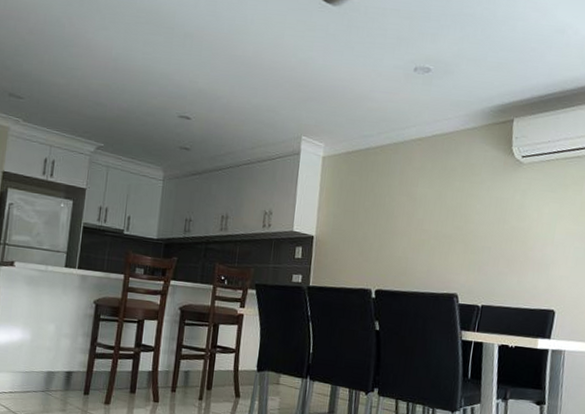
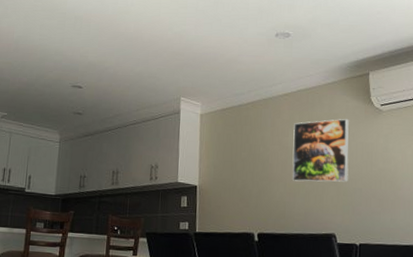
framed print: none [418,169,486,240] -> present [292,118,349,182]

